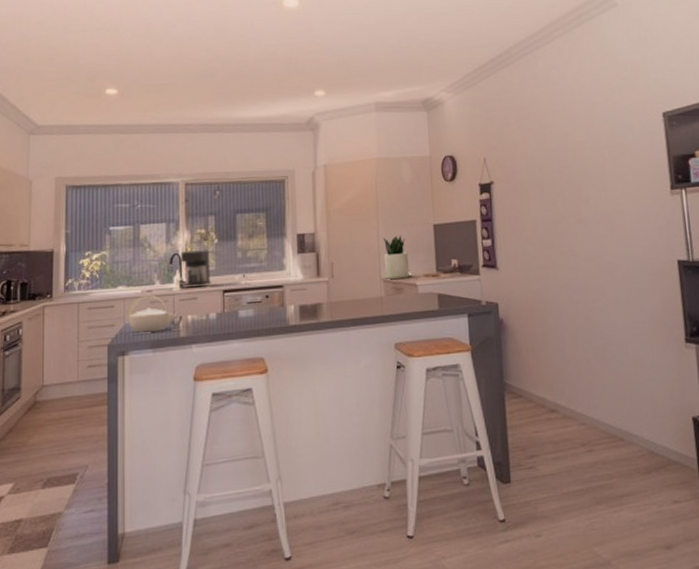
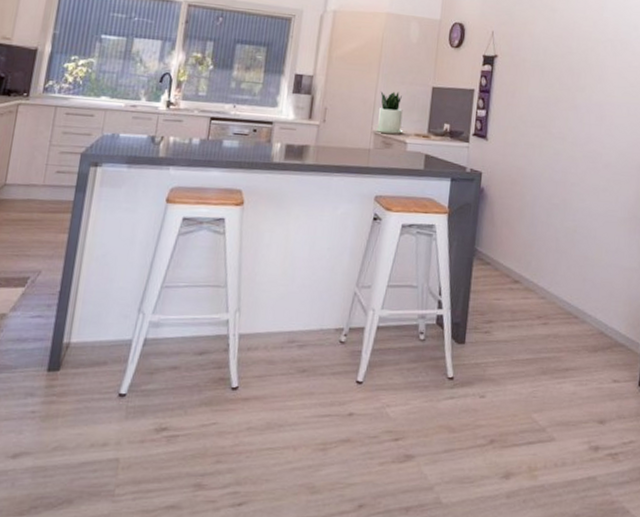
teapot: present [127,294,176,333] -> none [105,109,158,148]
coffee maker: present [179,250,211,288] -> none [166,72,202,111]

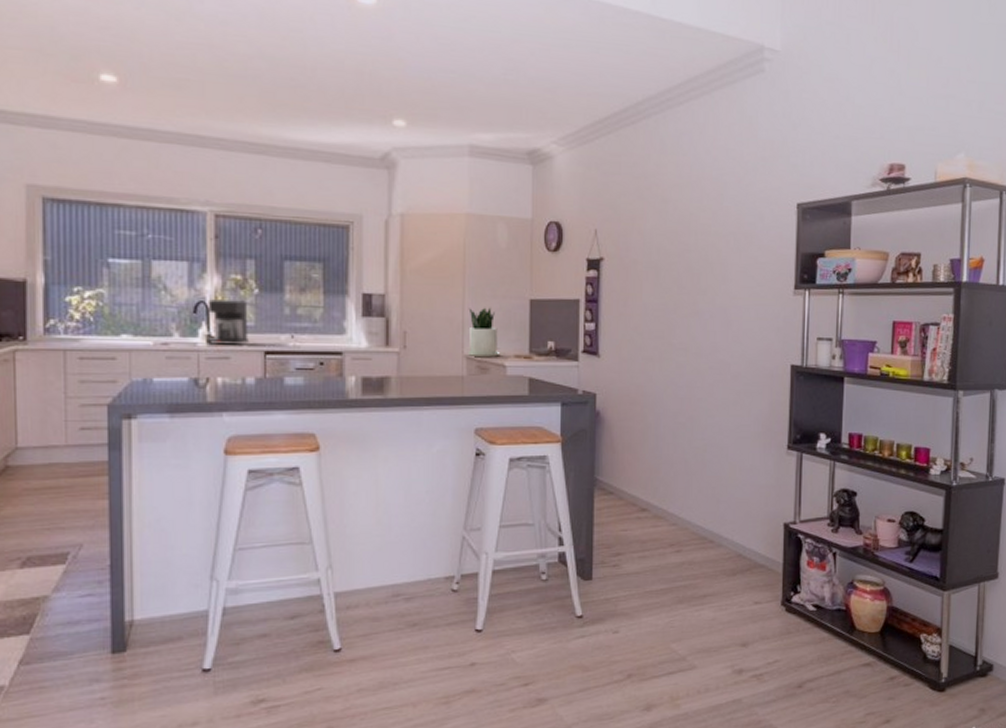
coffee maker: none [166,72,202,111] -> present [206,299,249,345]

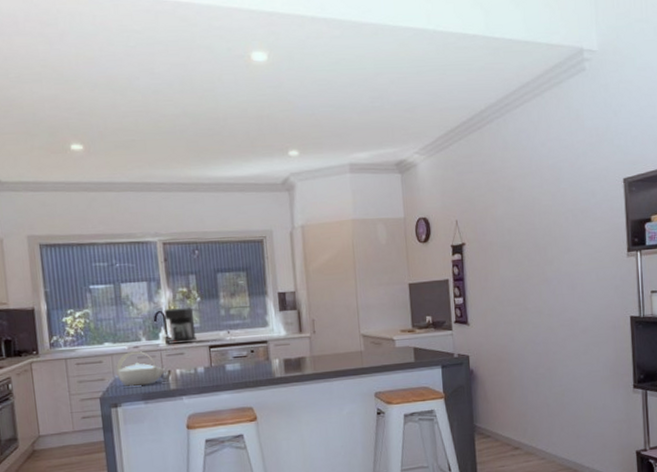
teapot: none [134,348,201,393] -> present [116,350,165,386]
planter: present [466,307,501,358] -> none [361,293,389,335]

